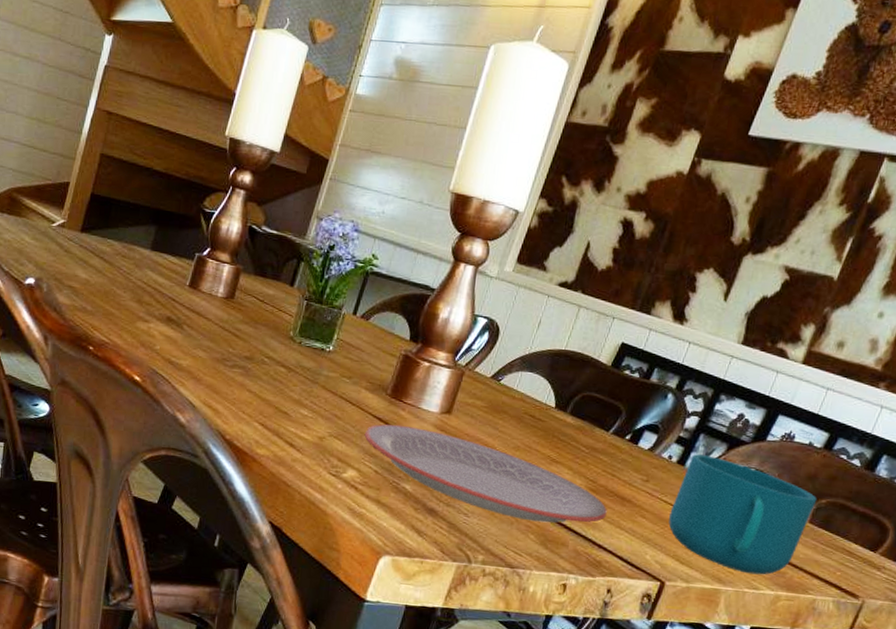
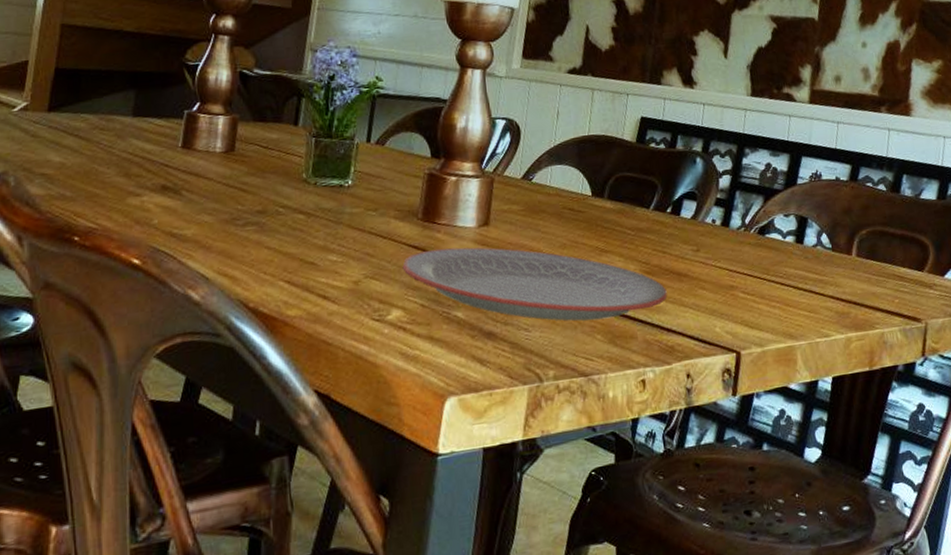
cup: present [668,454,817,575] -> none [727,211,858,323]

